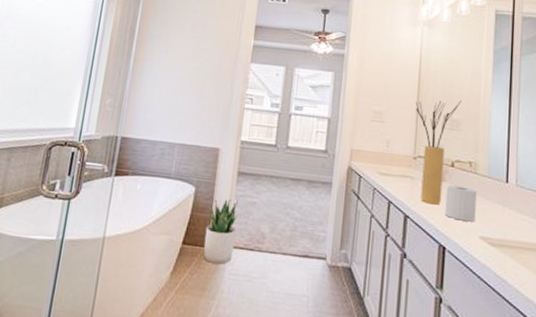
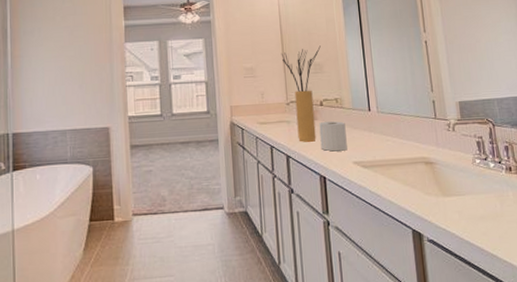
planter: present [203,199,239,264] -> none [109,170,139,233]

